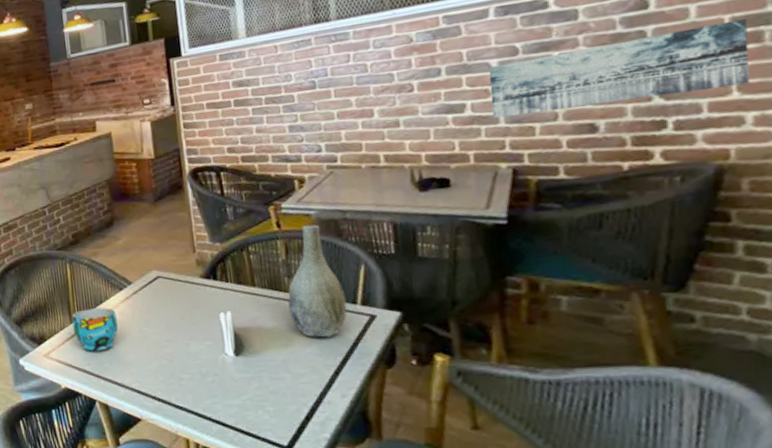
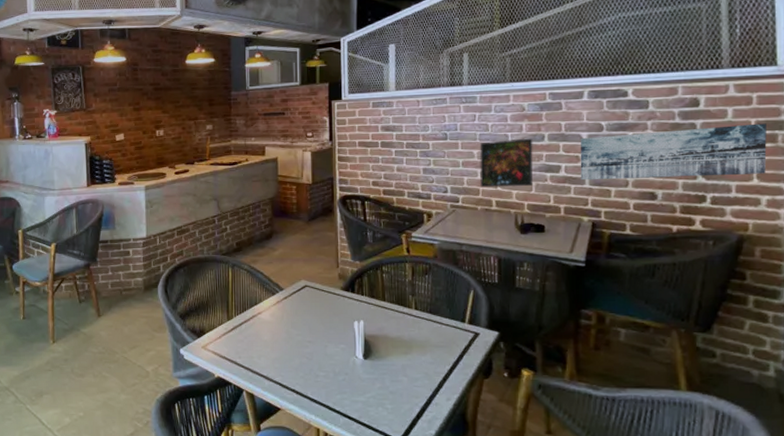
cup: present [72,307,118,351] -> none [229,309,268,346]
vase: present [288,225,347,338] -> none [411,253,457,349]
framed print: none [357,74,430,142] -> present [480,138,533,188]

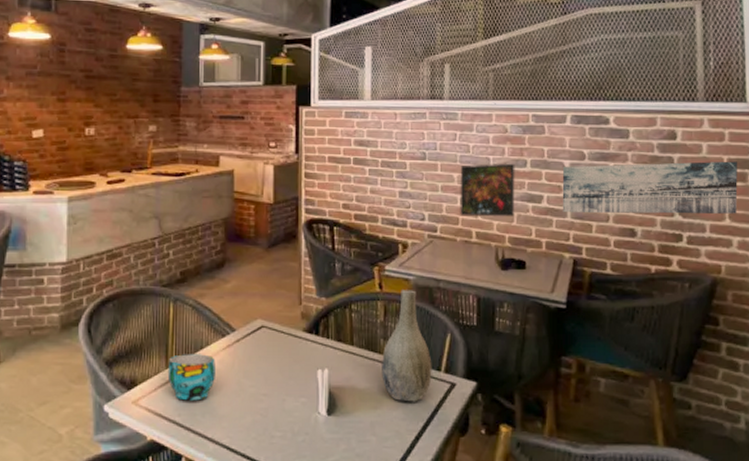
cup: none [229,309,268,346] -> present [167,354,215,401]
vase: none [411,253,457,349] -> present [382,290,432,402]

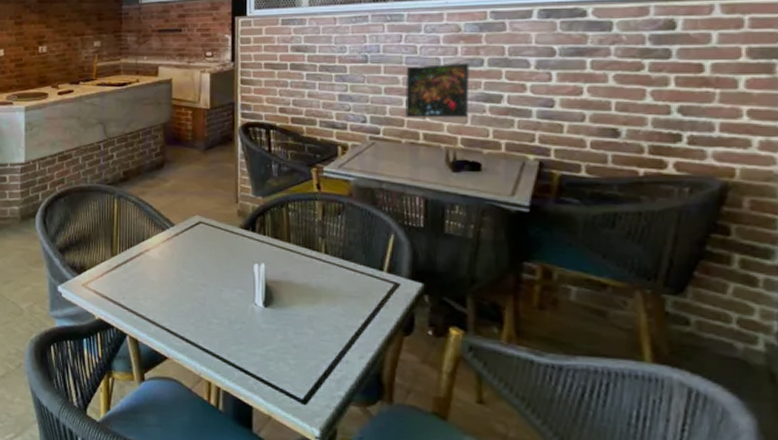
cup: present [167,354,215,401] -> none [113,245,156,287]
vase: present [382,290,432,402] -> none [320,191,374,300]
wall art: present [562,161,738,214] -> none [526,50,761,113]

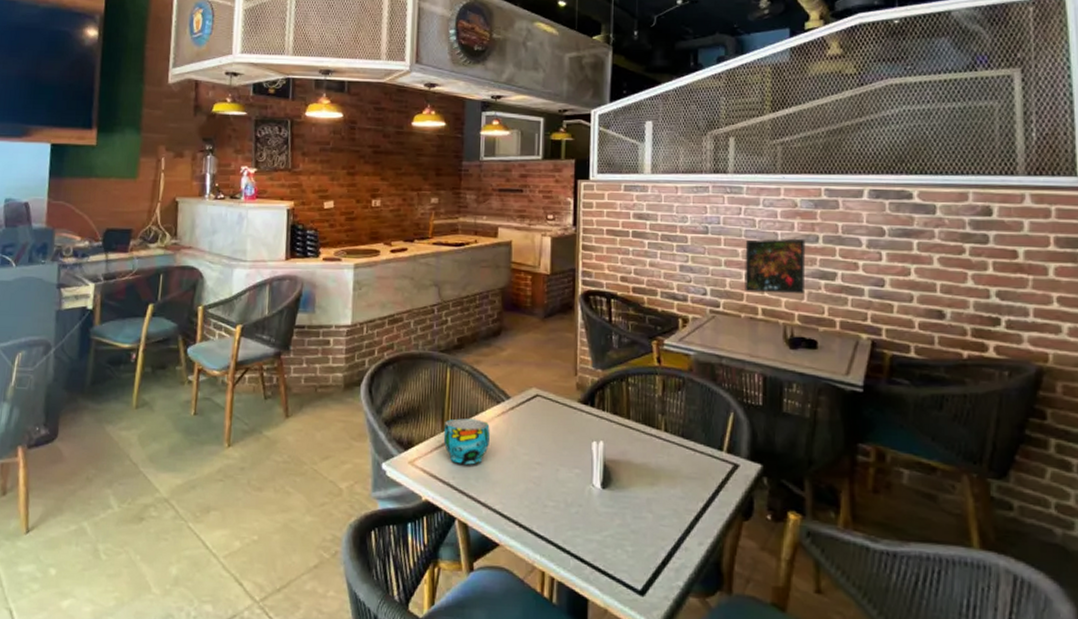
cup: none [113,245,156,287] -> present [443,418,490,465]

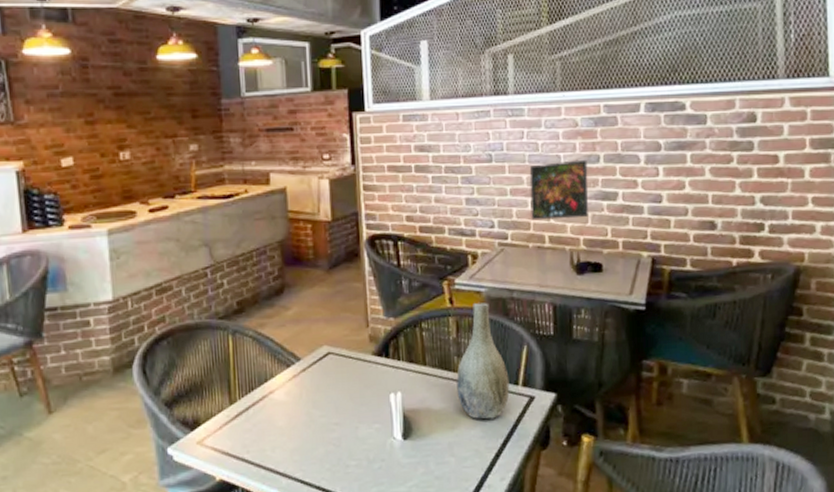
cup: present [443,418,490,465] -> none [231,387,283,437]
vase: none [659,365,713,481] -> present [456,303,510,419]

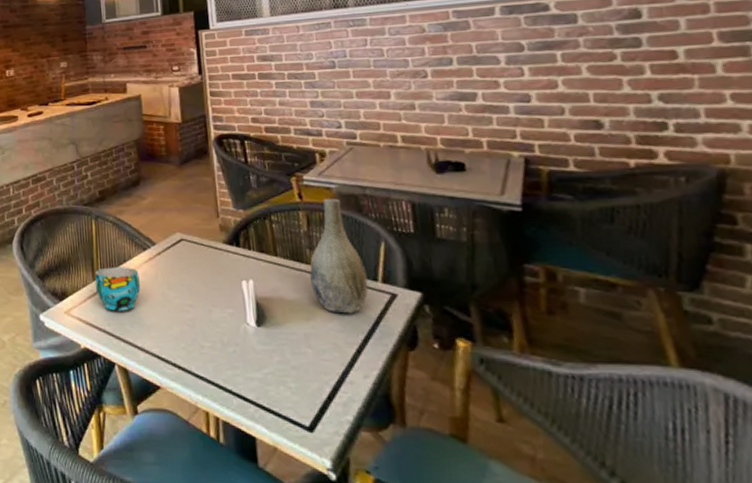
cup: none [231,387,283,437] -> present [94,267,140,311]
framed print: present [529,159,589,221] -> none [375,62,444,121]

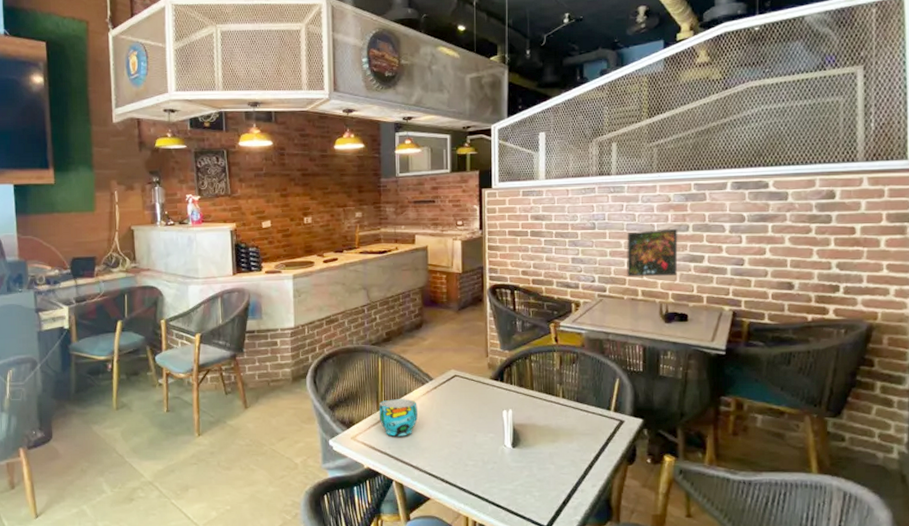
vase: present [310,198,368,314] -> none [558,342,603,437]
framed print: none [375,62,444,121] -> present [627,228,678,277]

